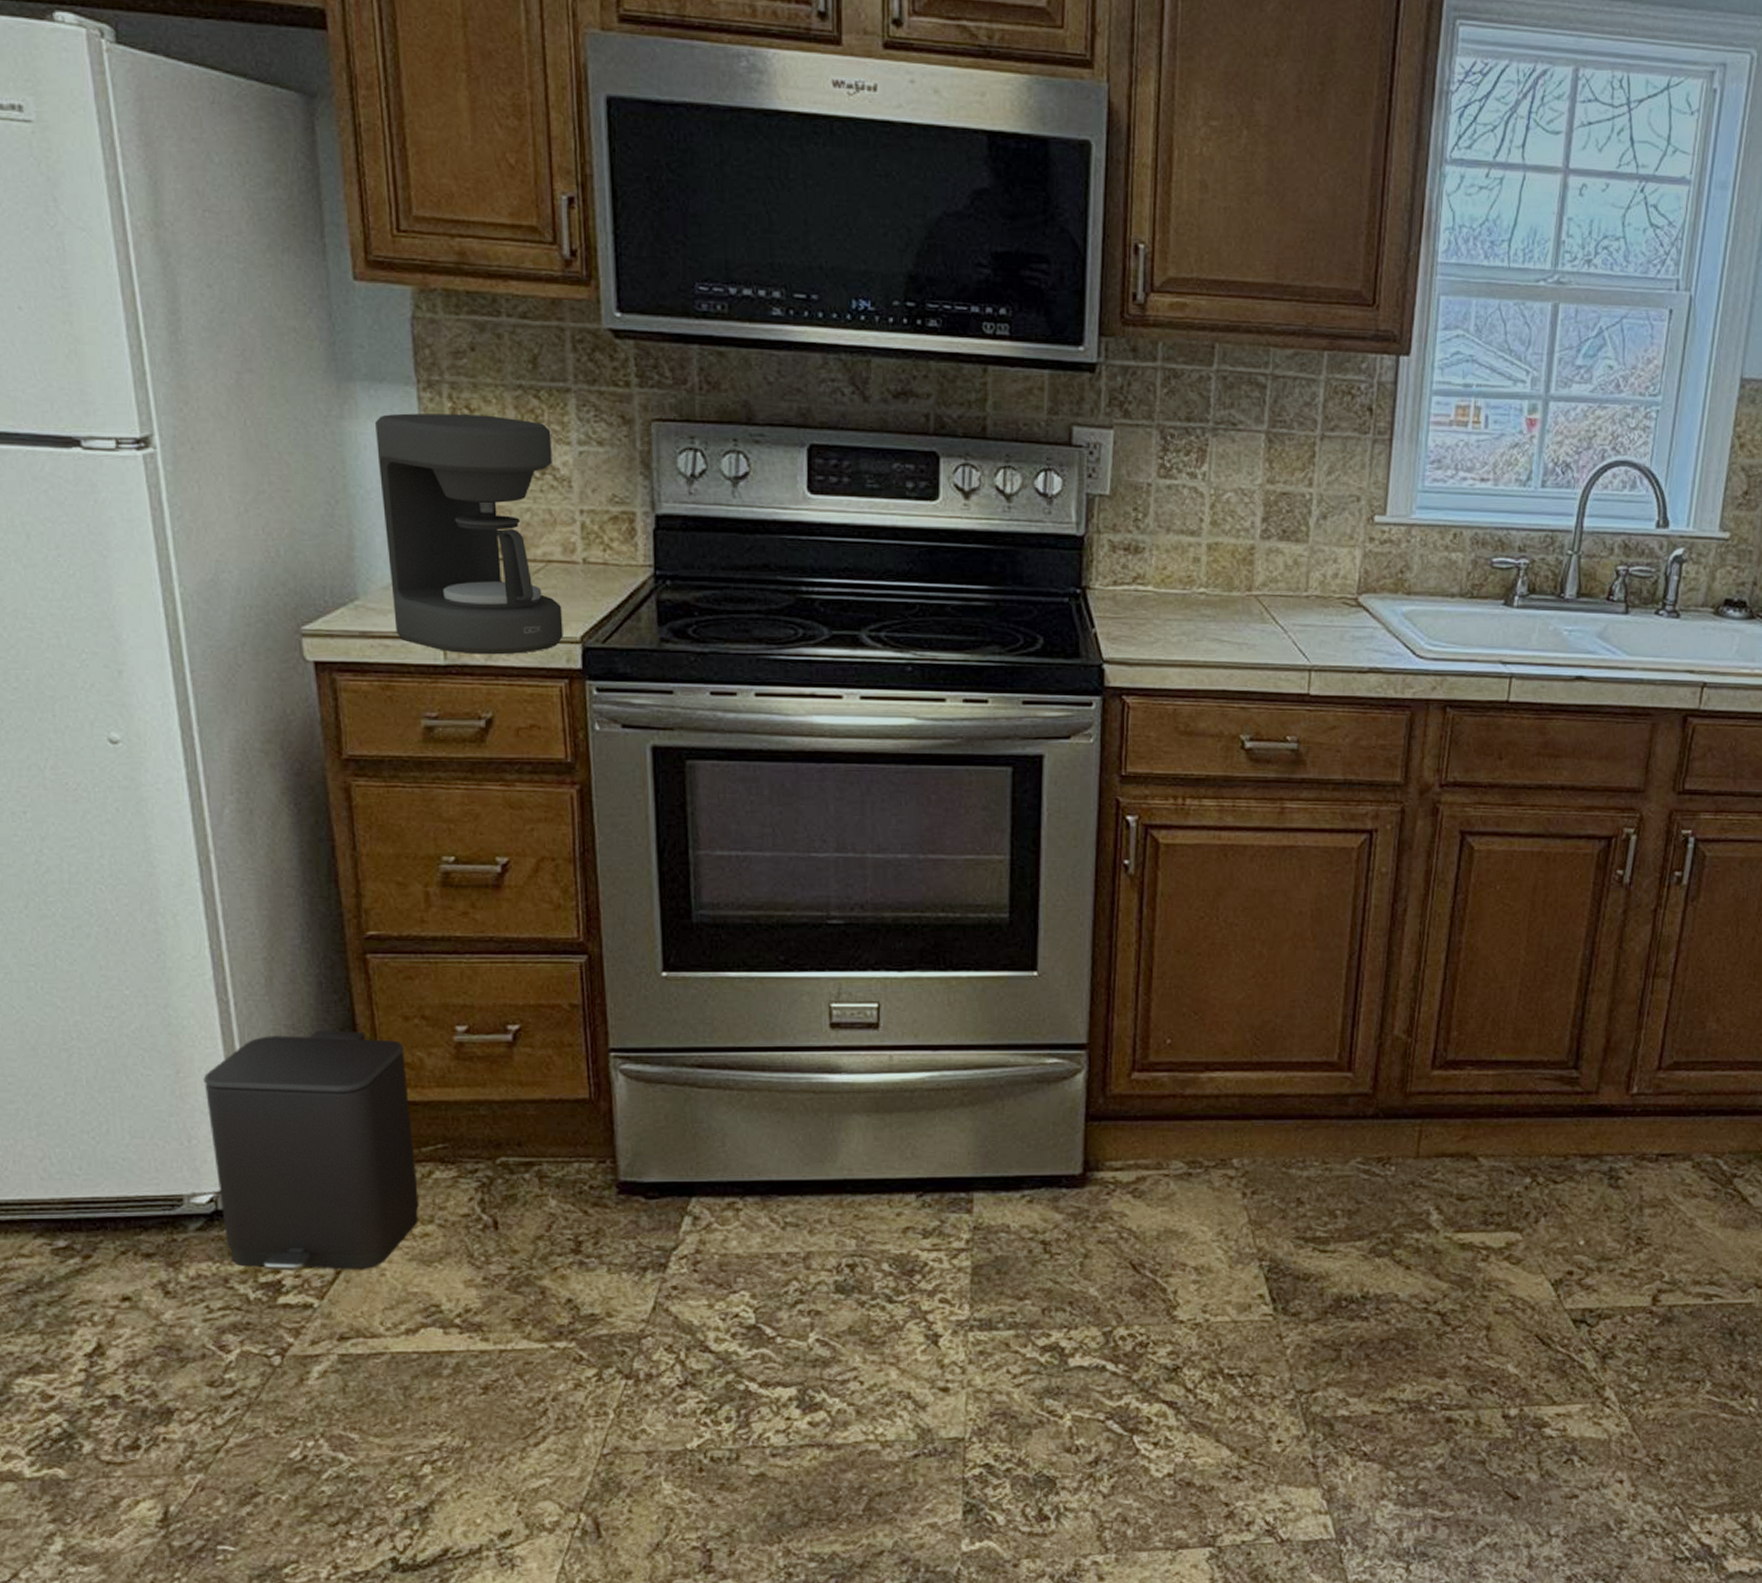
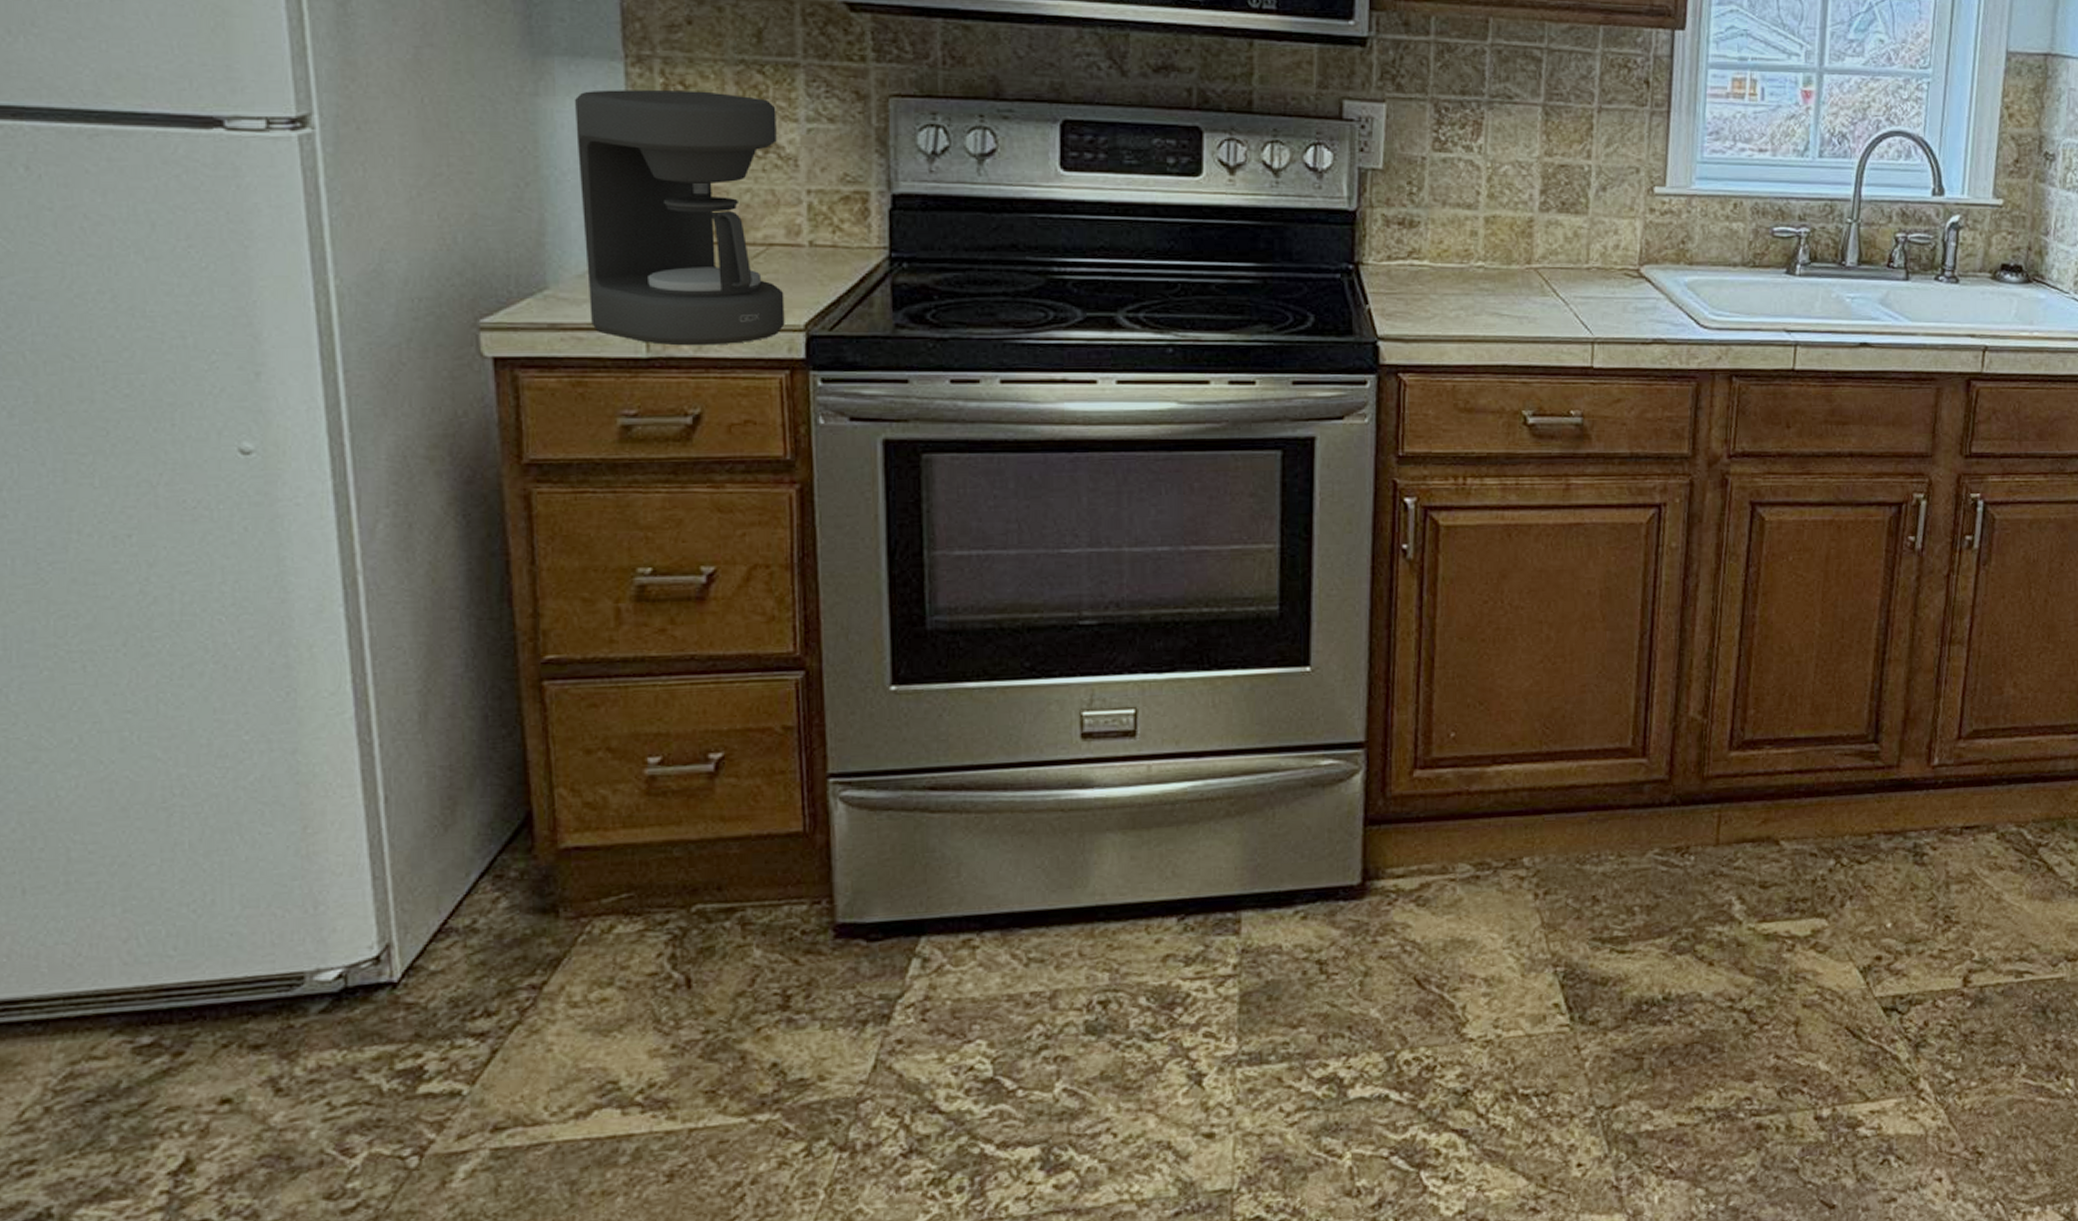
pedal bin: present [203,1030,419,1271] -> none [337,769,596,1055]

